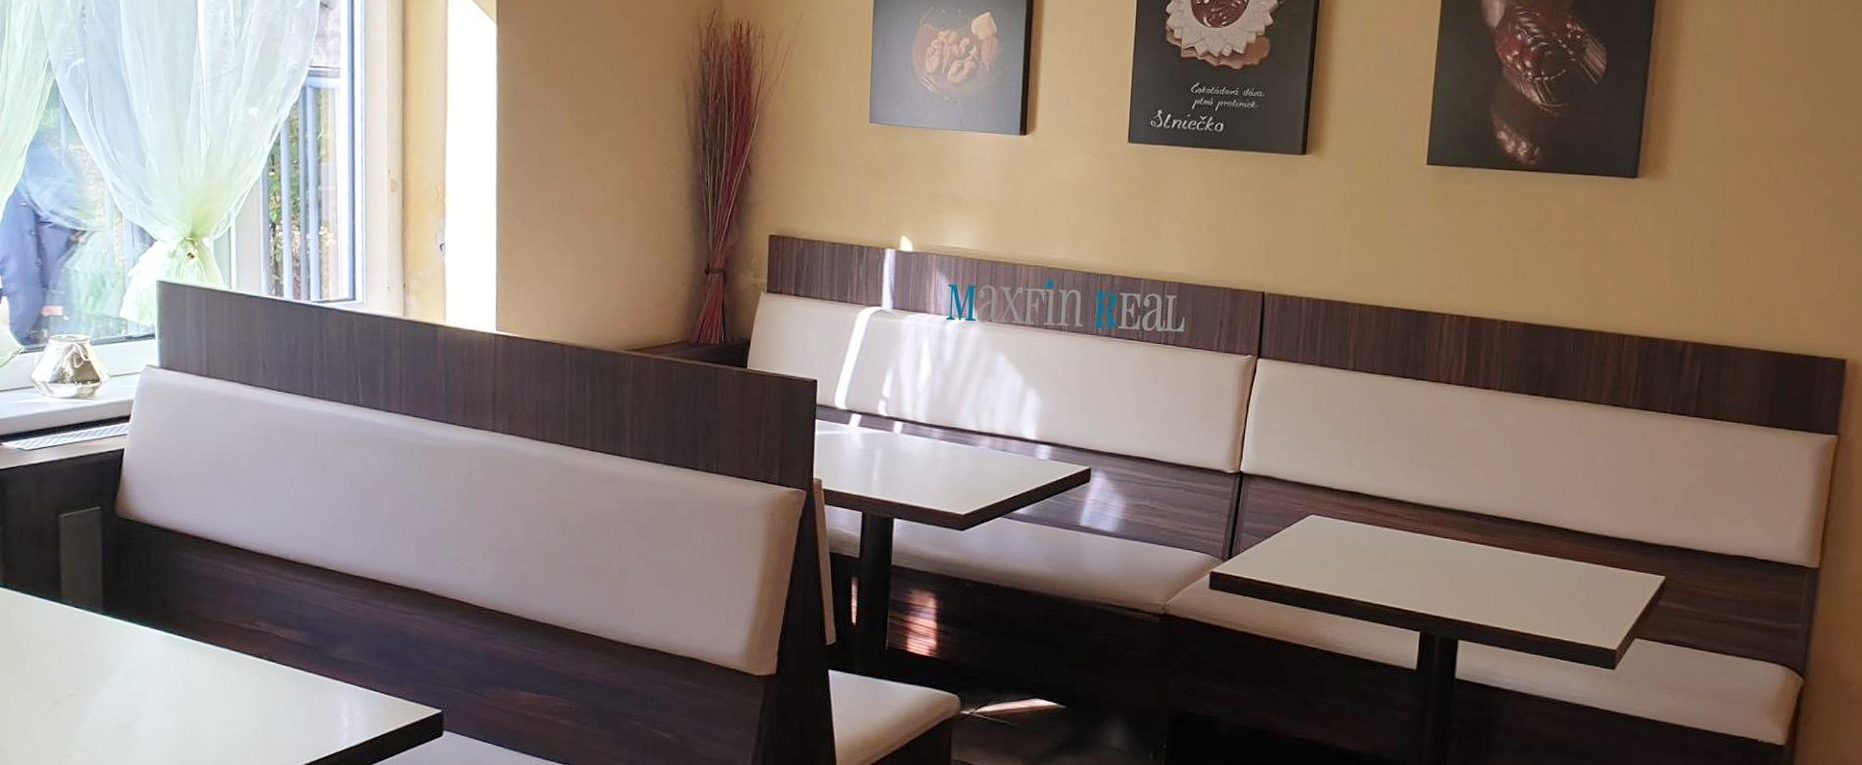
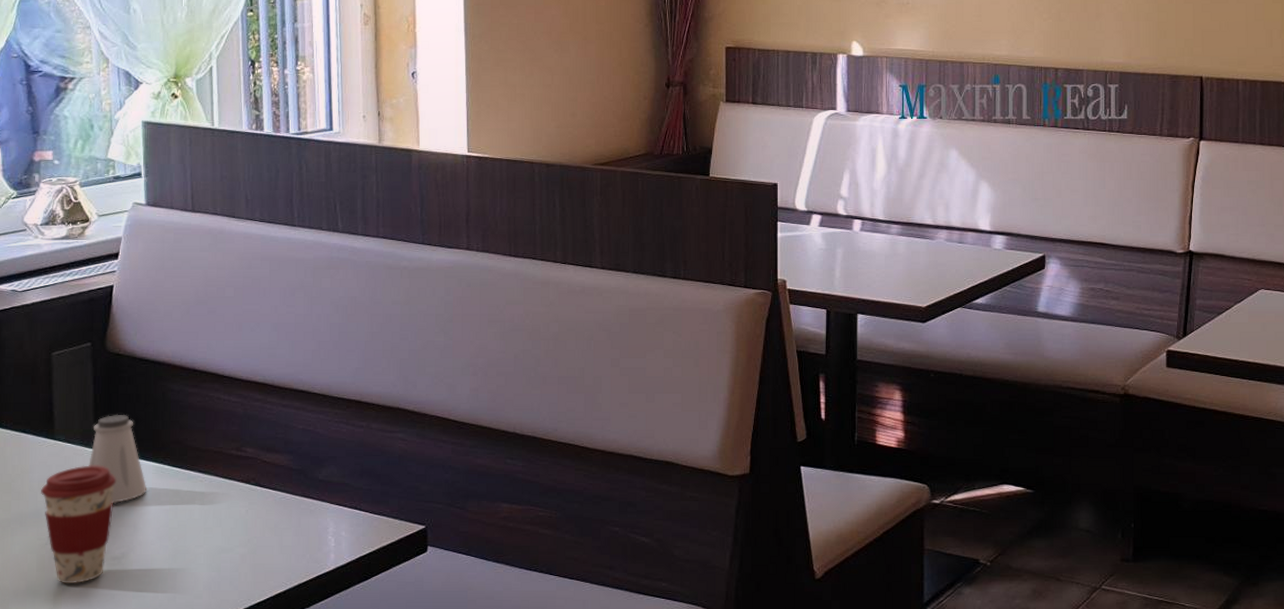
coffee cup: none [47,631,125,750] -> present [41,465,117,583]
saltshaker: none [96,580,157,672] -> present [89,414,147,504]

